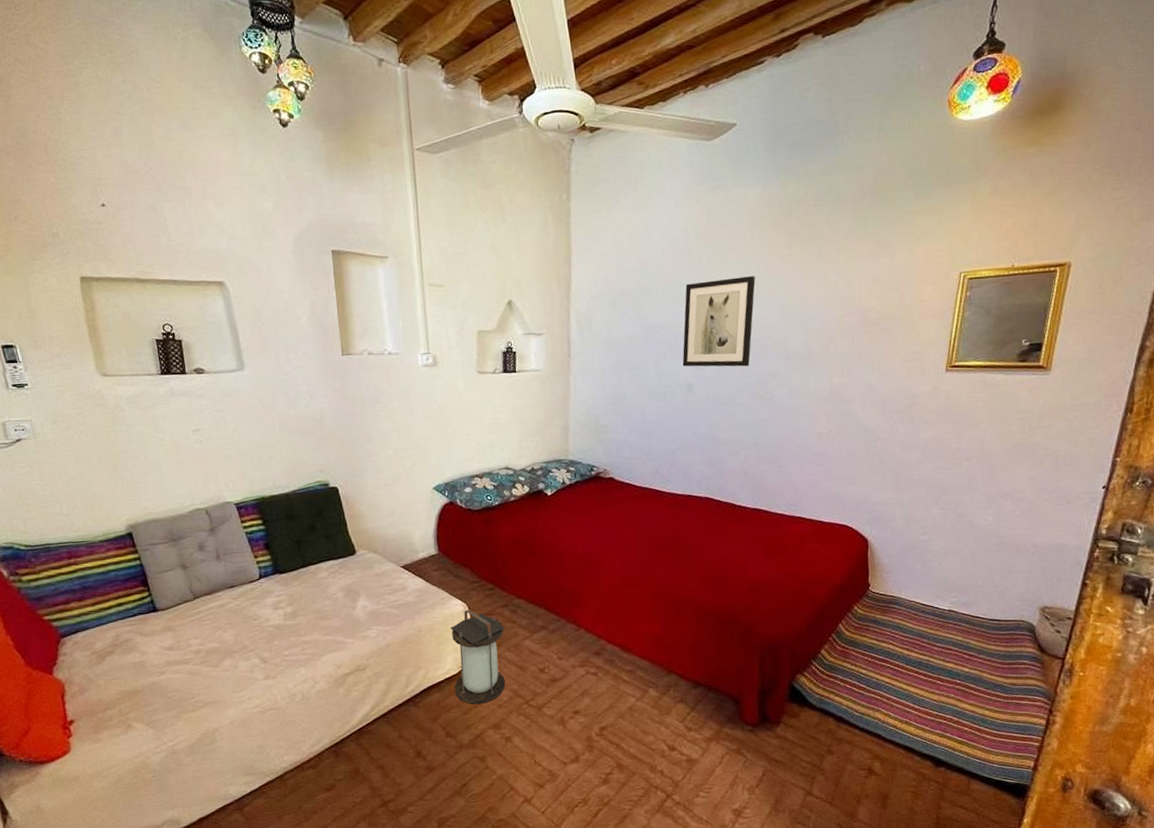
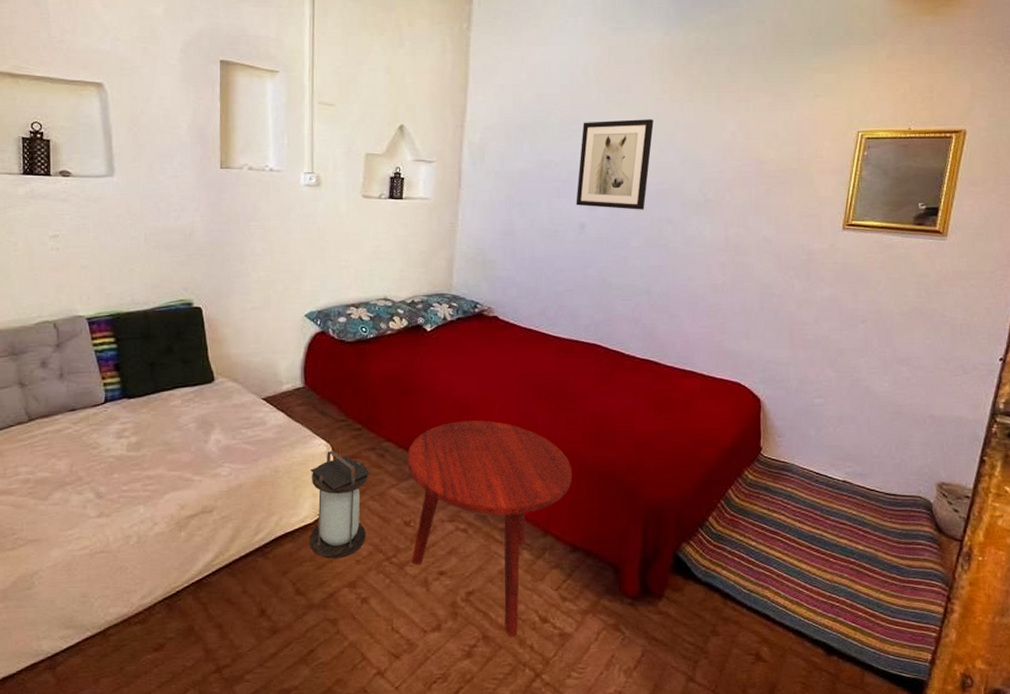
side table: none [537,574,692,765] -> present [407,420,573,637]

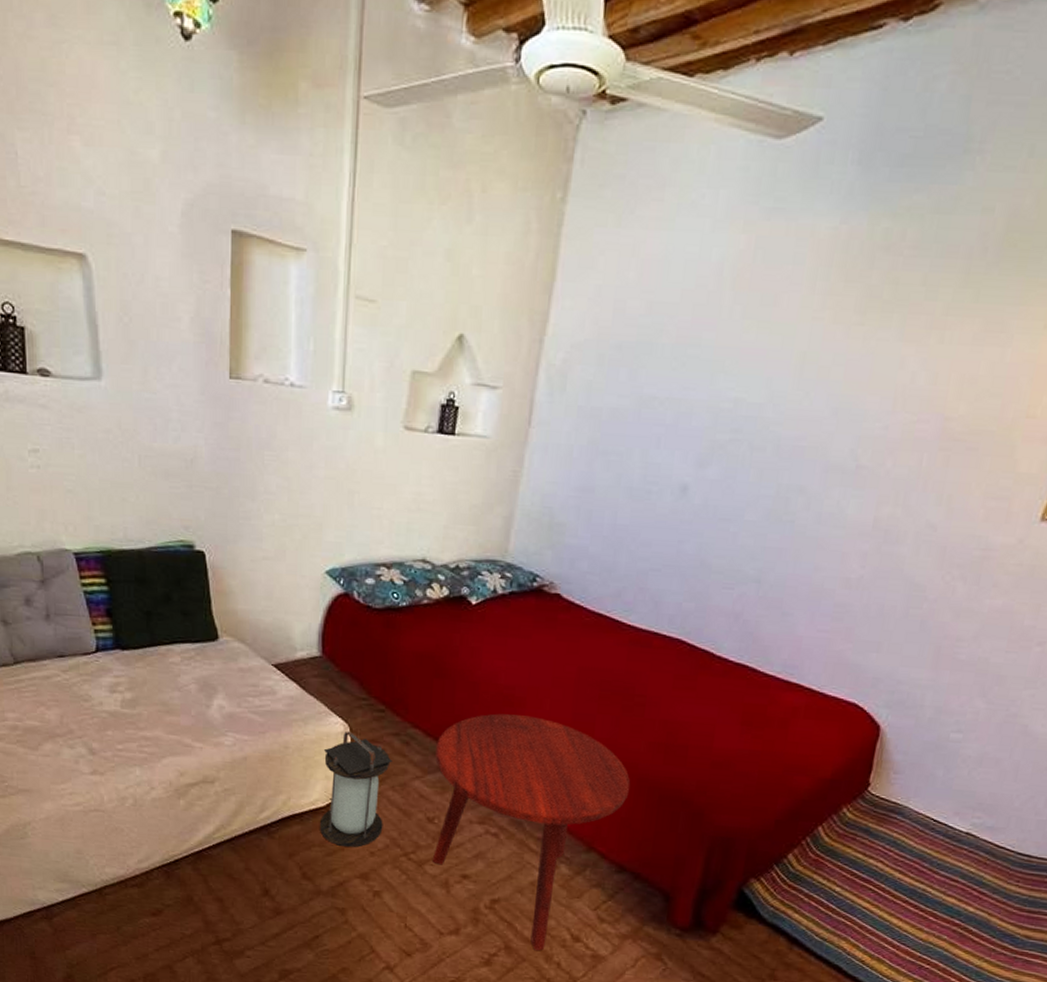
wall art: present [576,119,654,210] -> none [679,345,804,473]

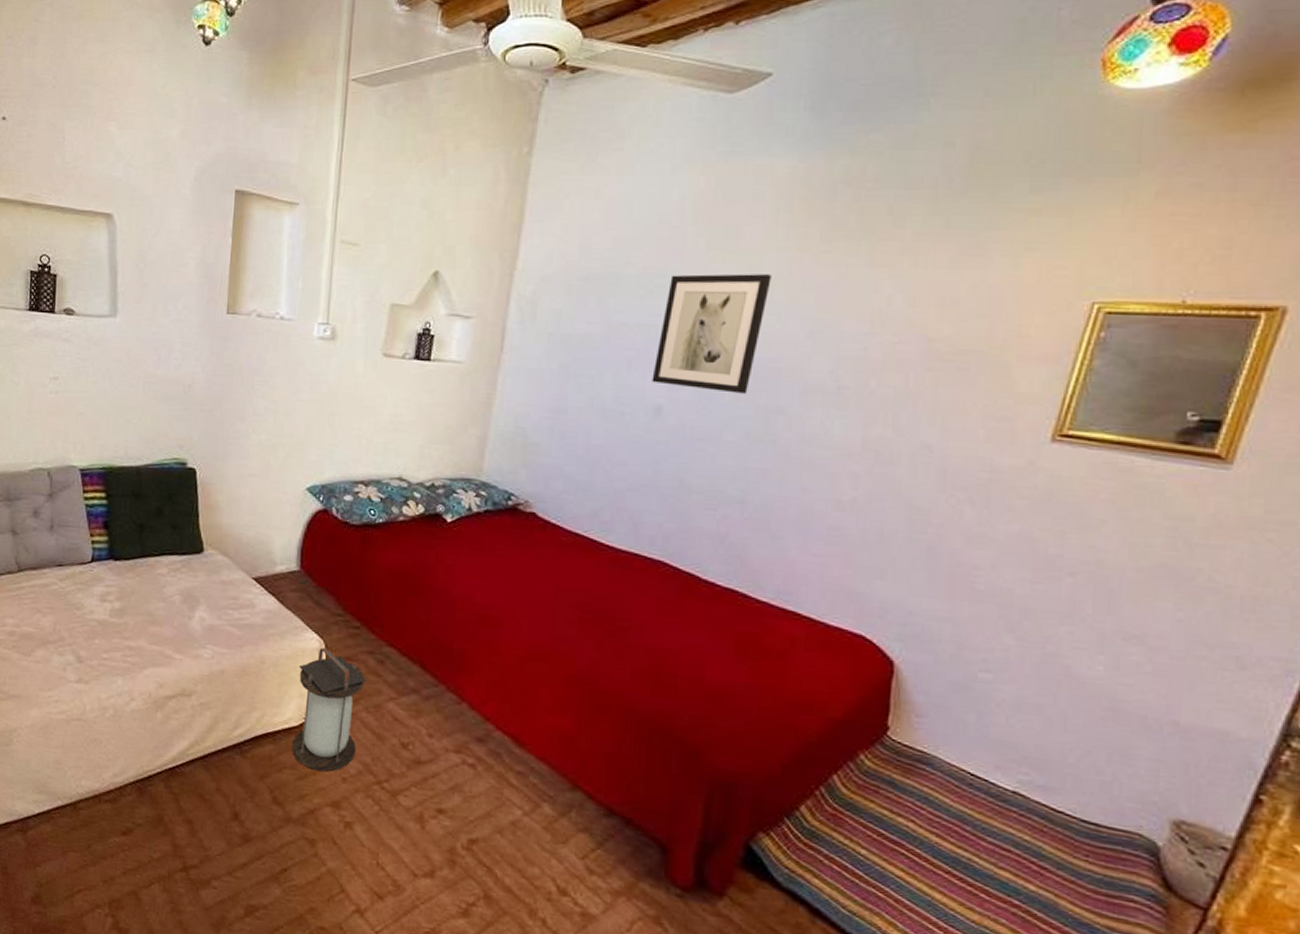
side table: present [432,713,631,951] -> none [406,634,617,904]
wall art: none [679,345,804,473] -> present [651,274,772,394]

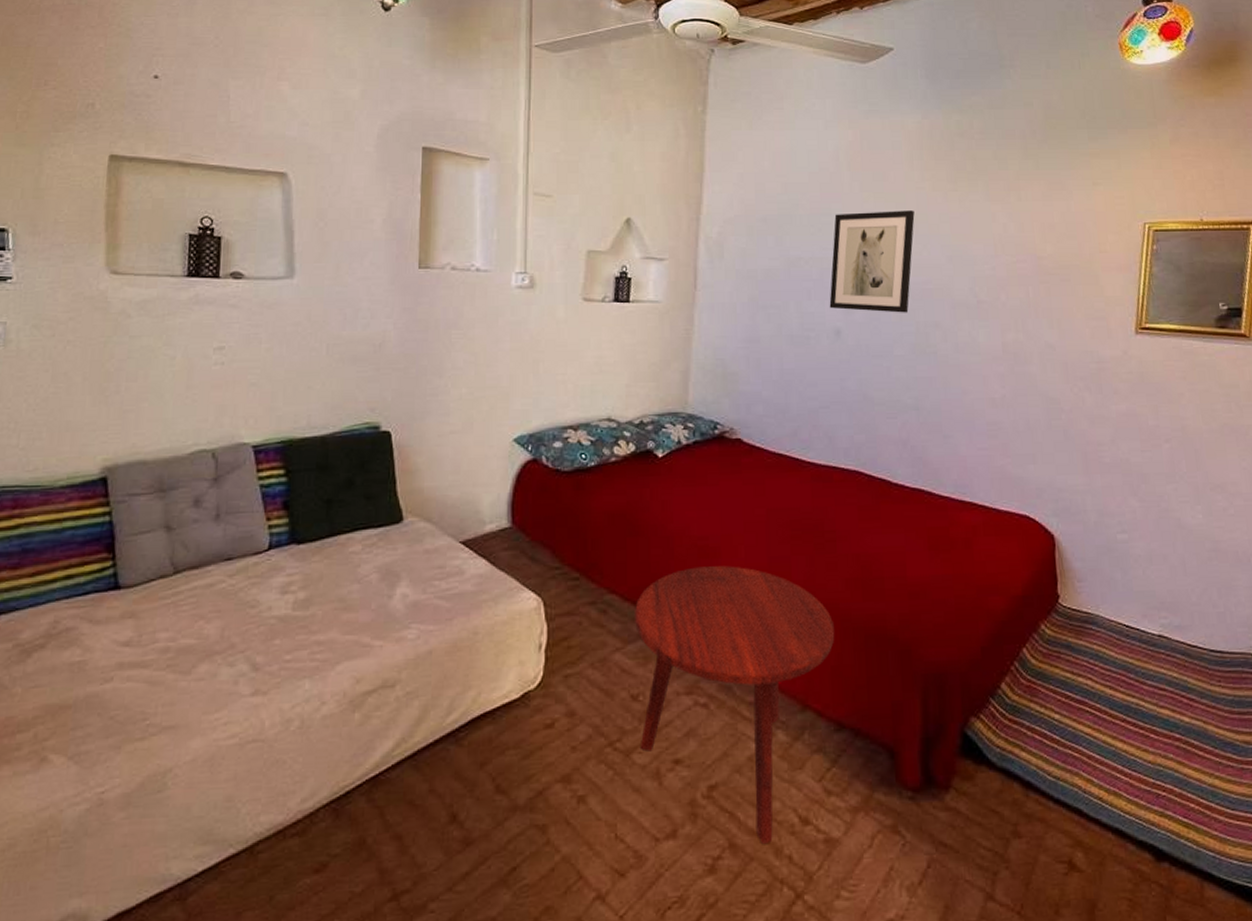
lantern: present [292,647,367,772] -> none [515,605,590,745]
side table: none [406,634,617,904] -> present [635,566,835,845]

